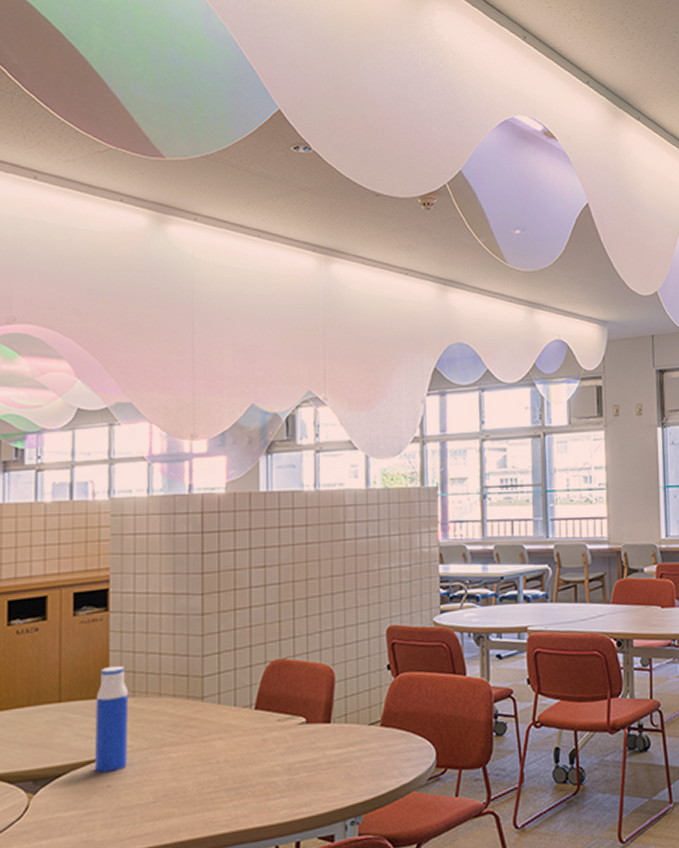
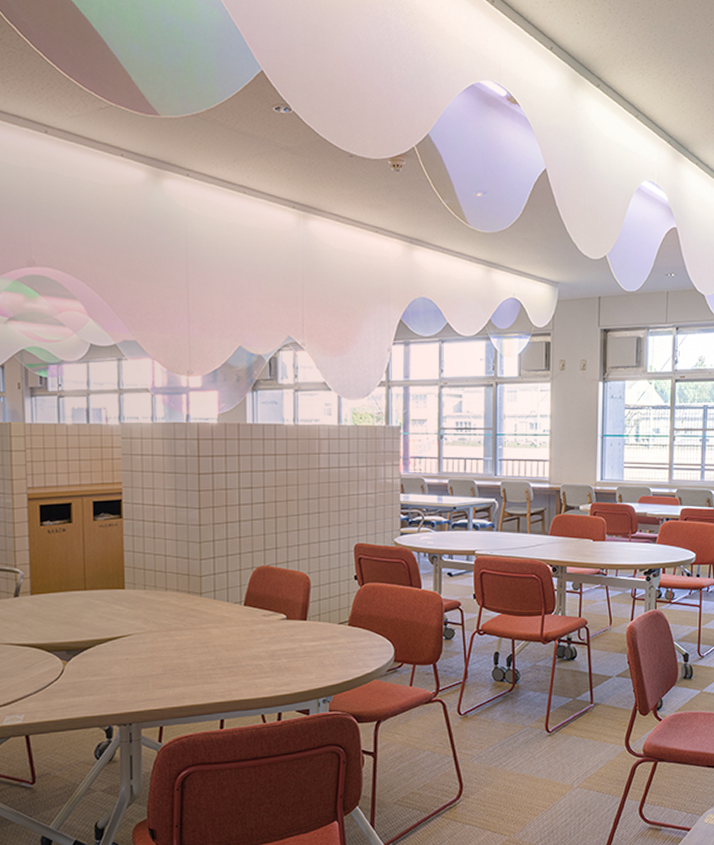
water bottle: present [95,665,129,773] -> none [114,563,141,648]

